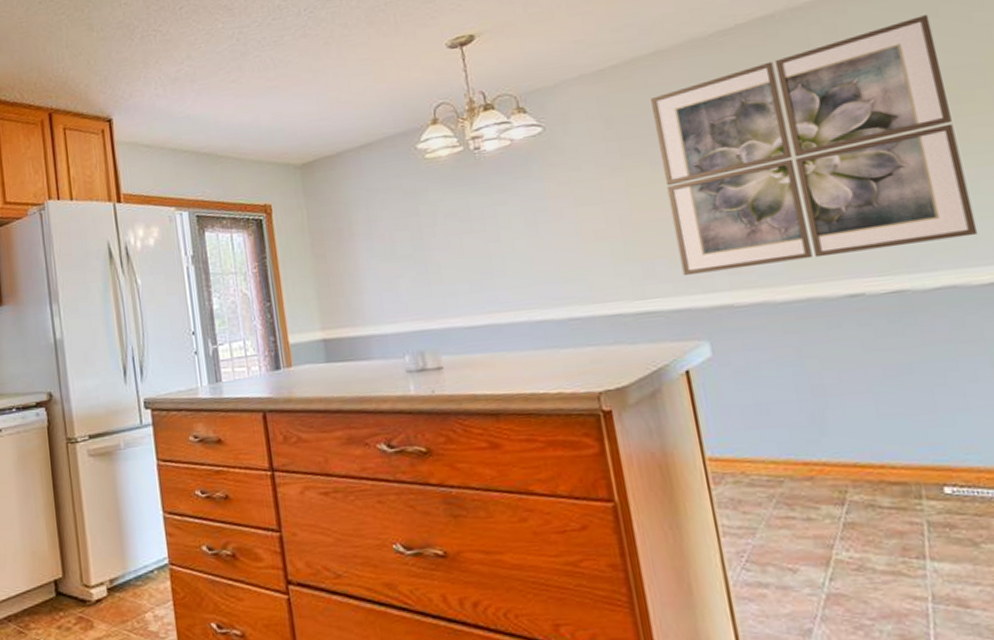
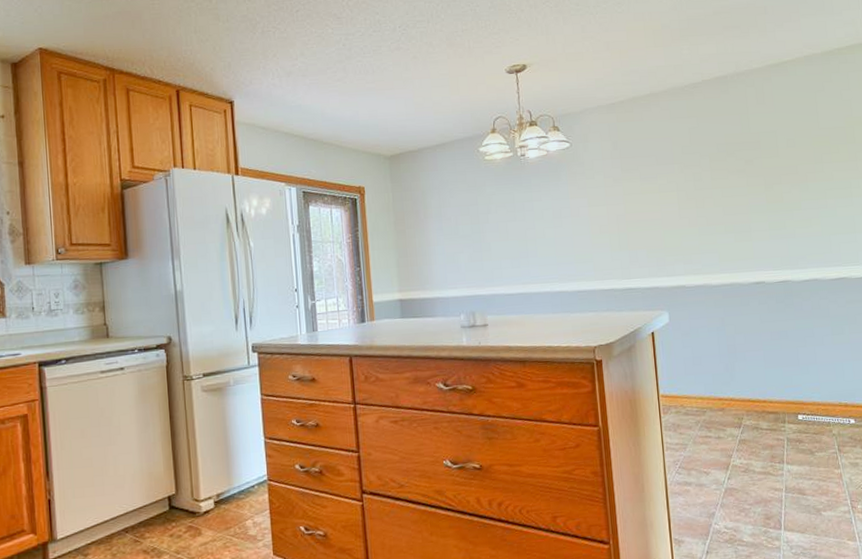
wall art: present [651,15,978,275] -> none [644,89,832,262]

